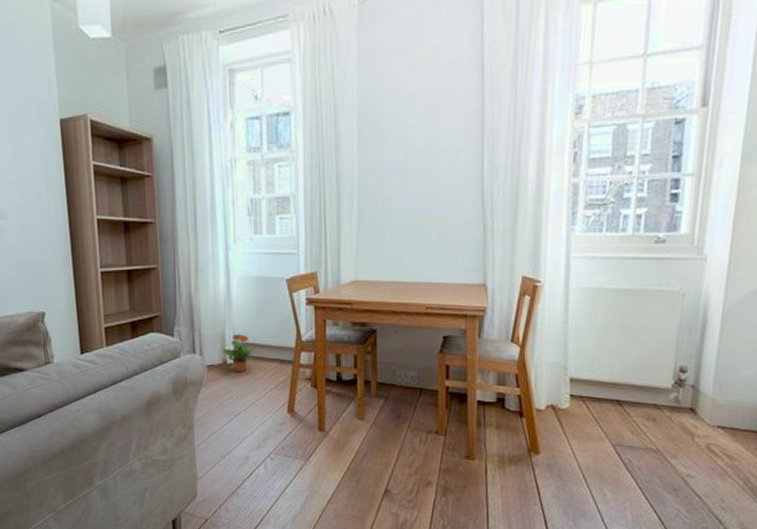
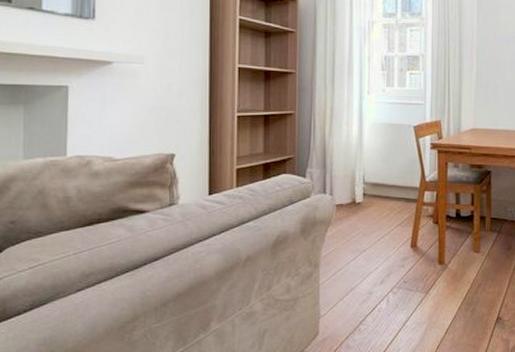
potted plant: present [222,333,255,373] -> none [352,174,382,211]

